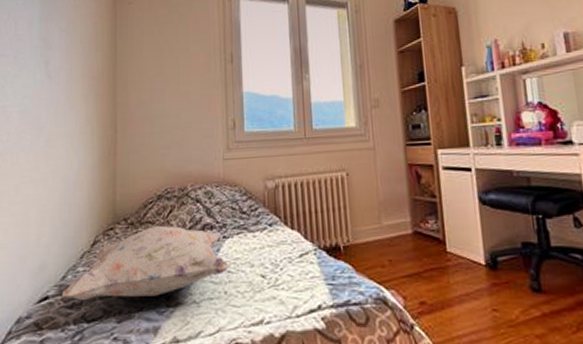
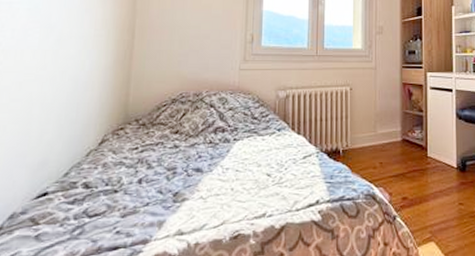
decorative pillow: present [62,225,231,301] -> none [63,127,239,197]

